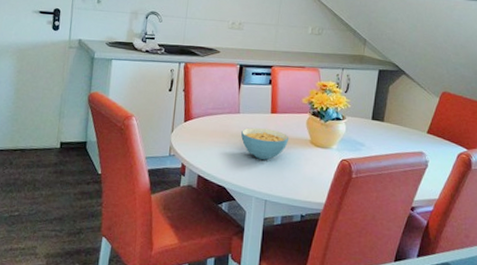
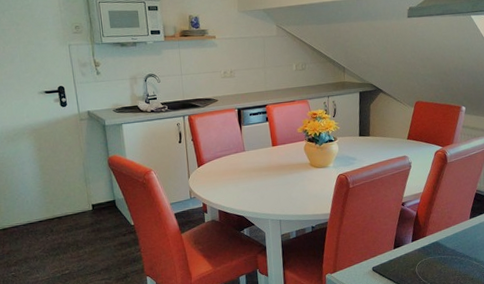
cereal bowl: present [240,127,289,160] -> none [248,160,292,187]

